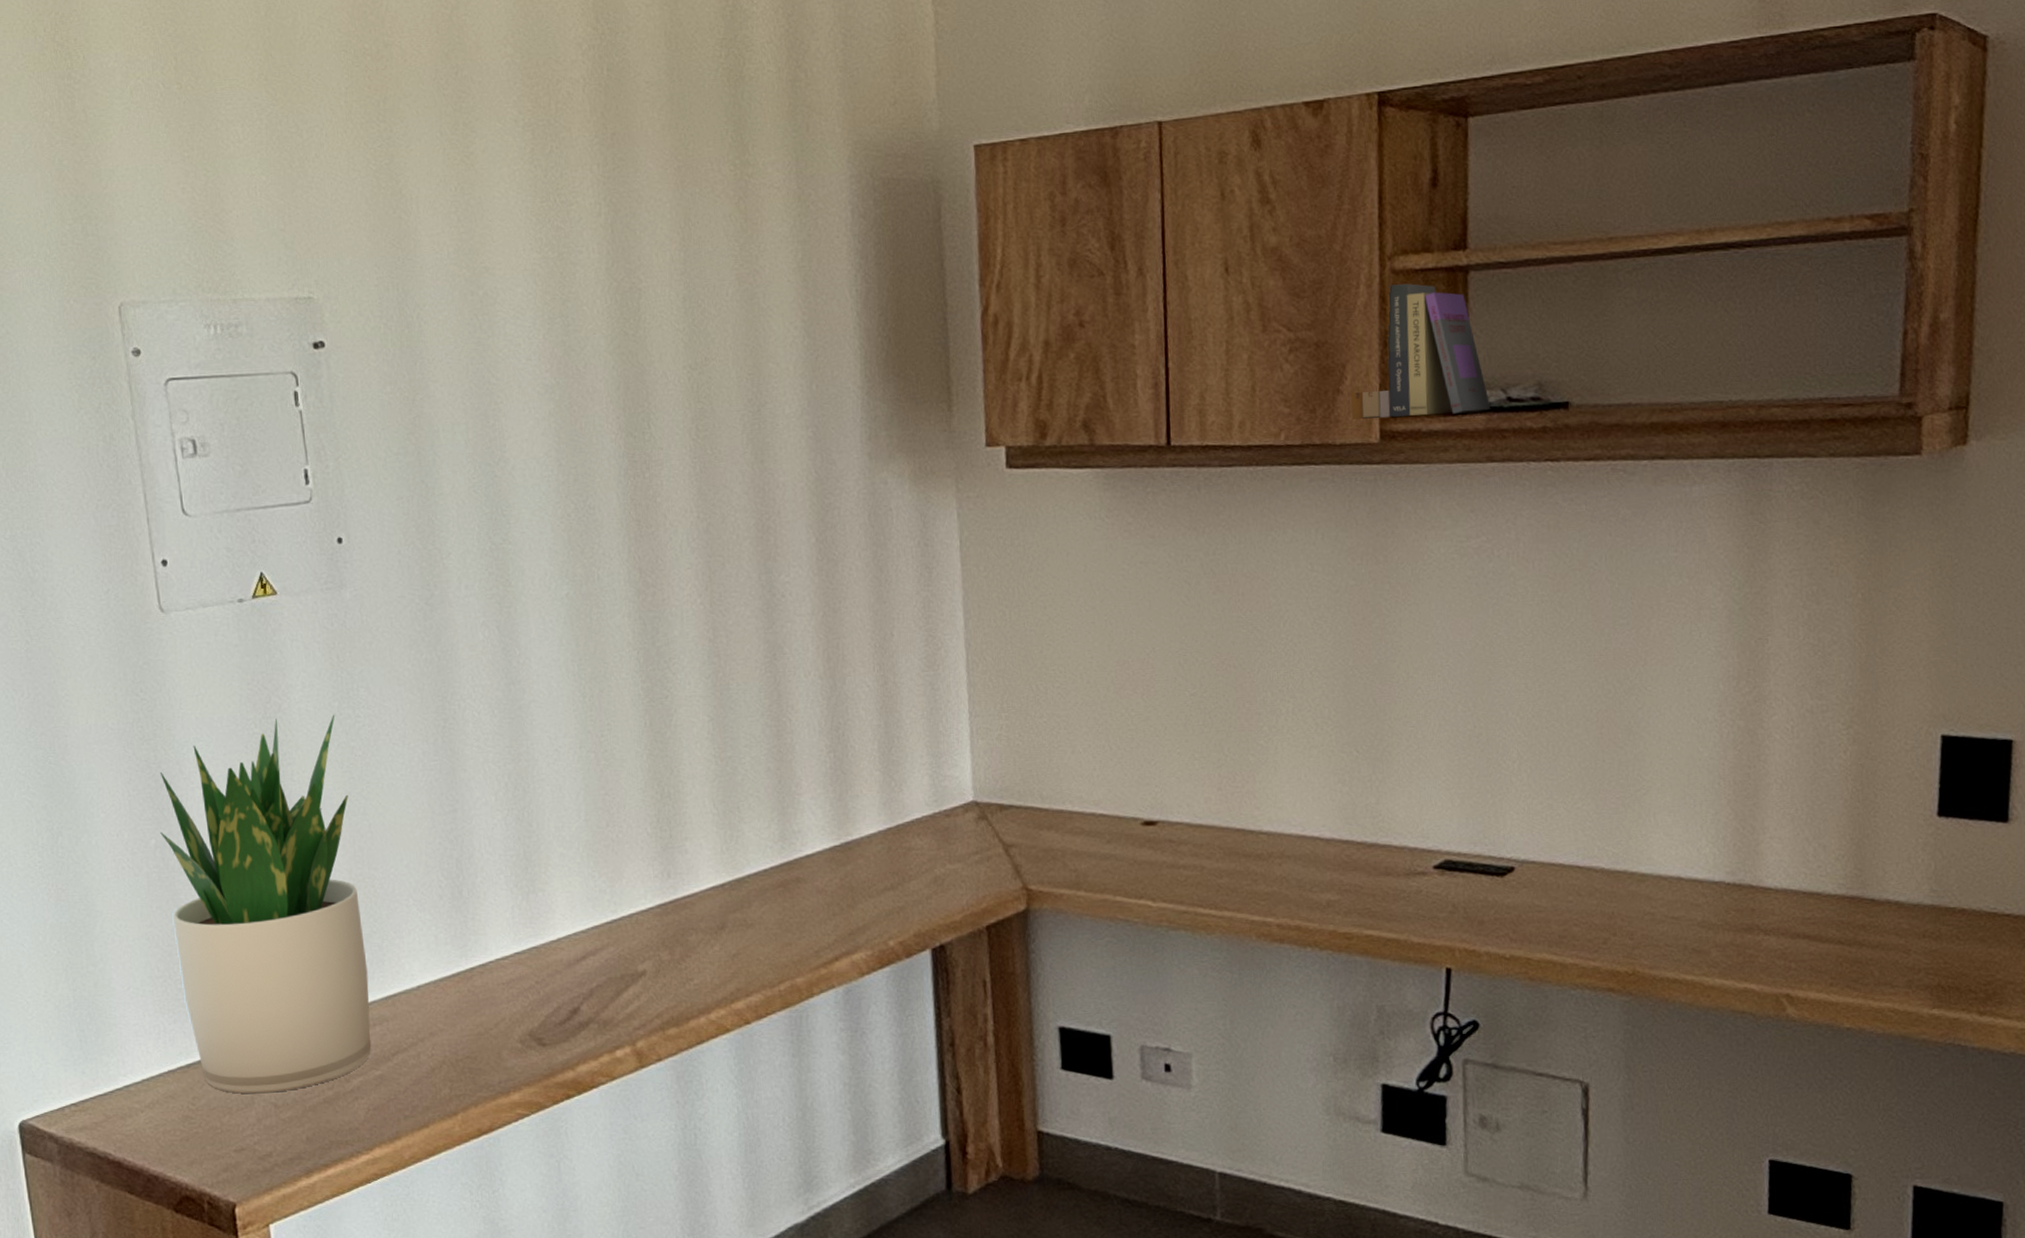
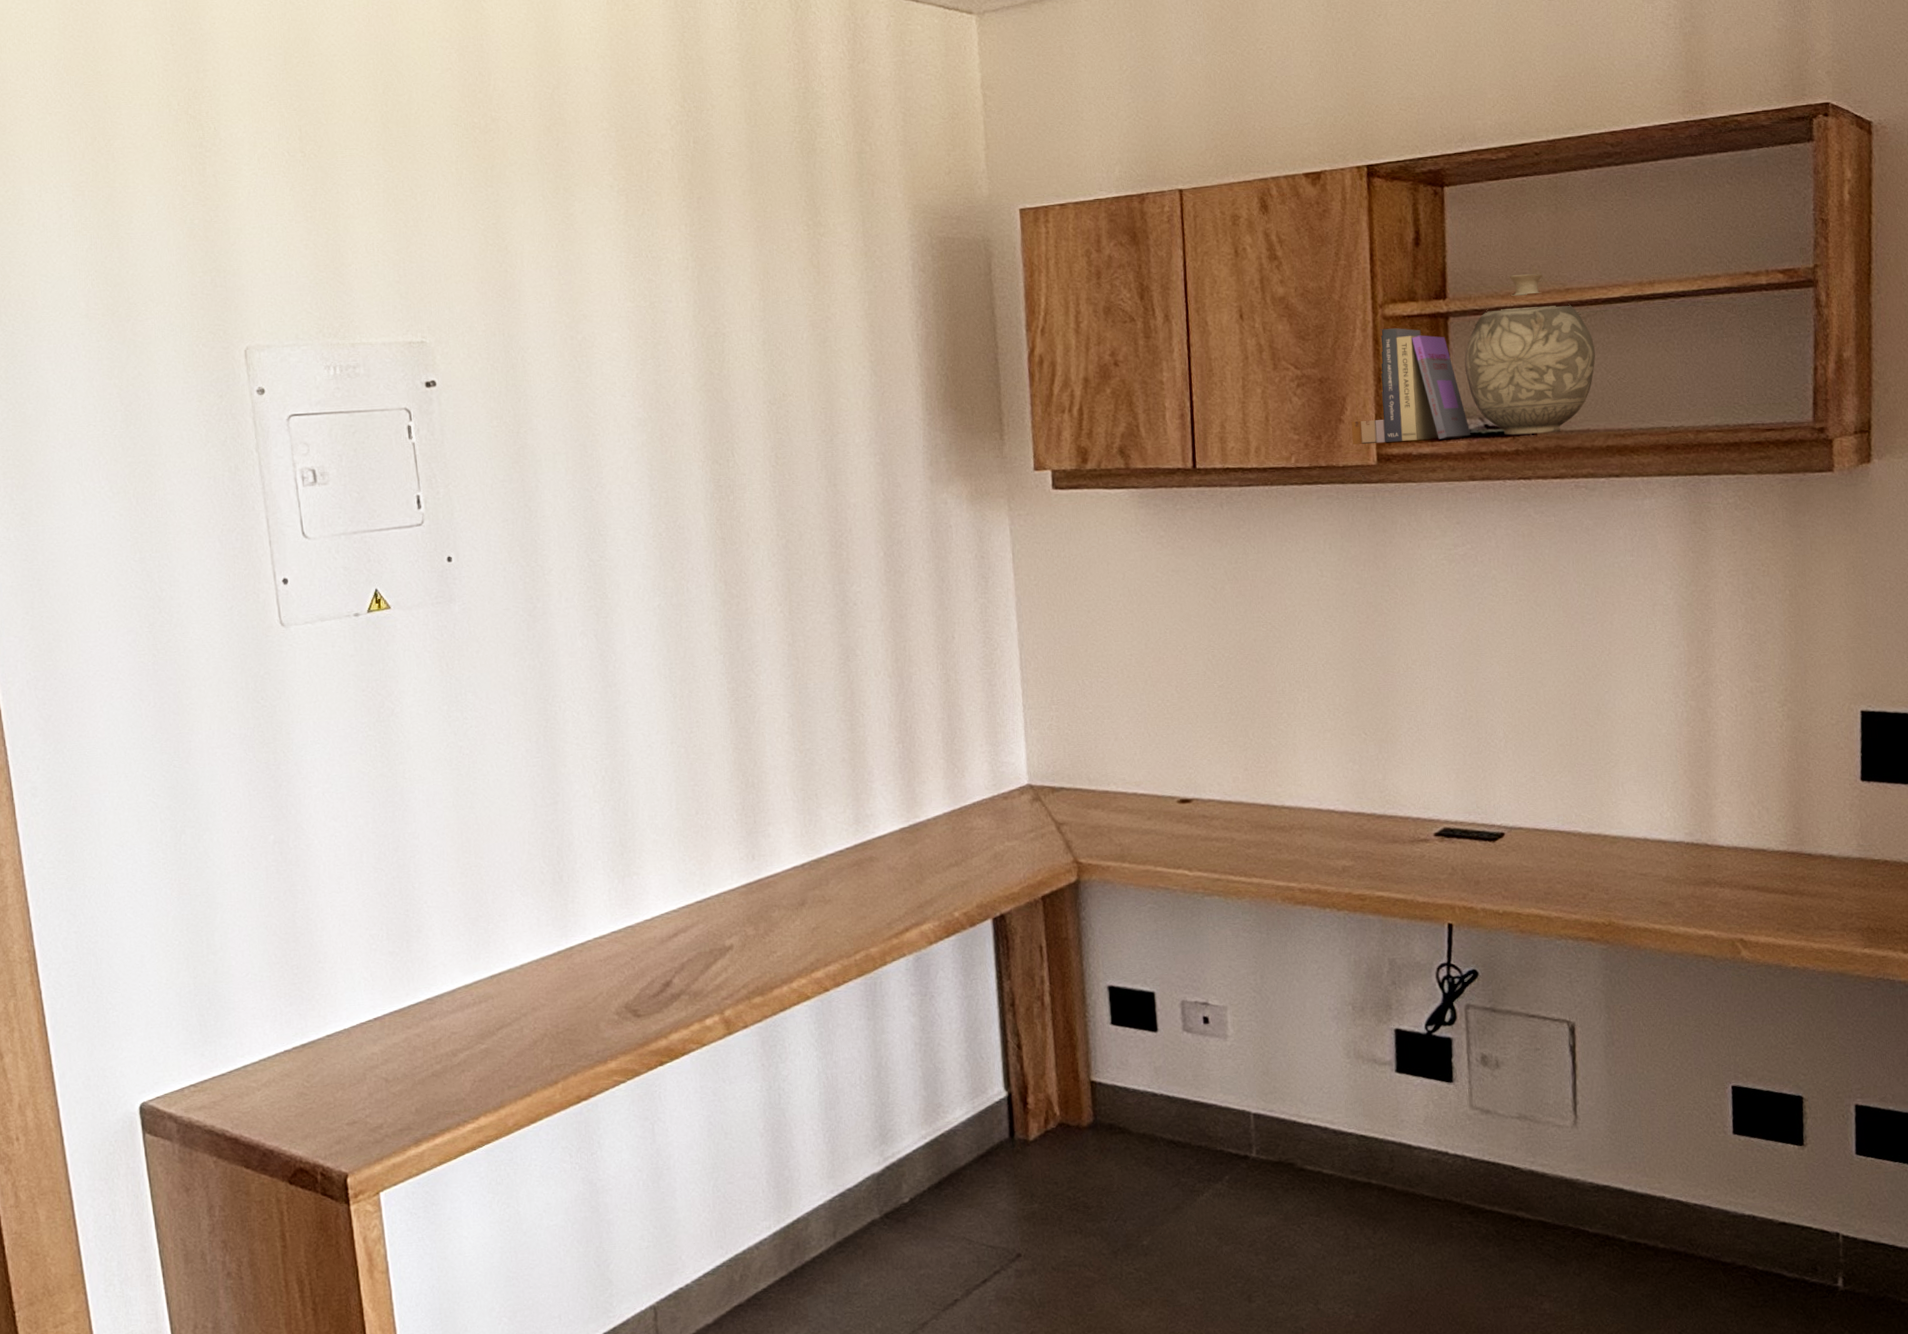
planter: present [159,714,372,1094] -> none [279,717,478,1071]
decorative vase: none [1485,219,1641,410] -> present [1464,273,1596,436]

